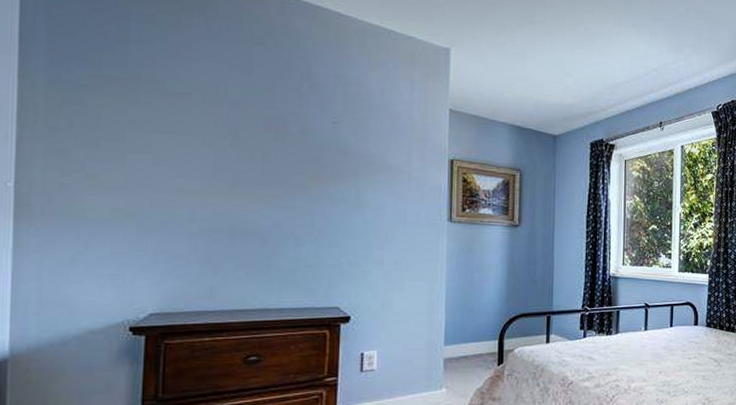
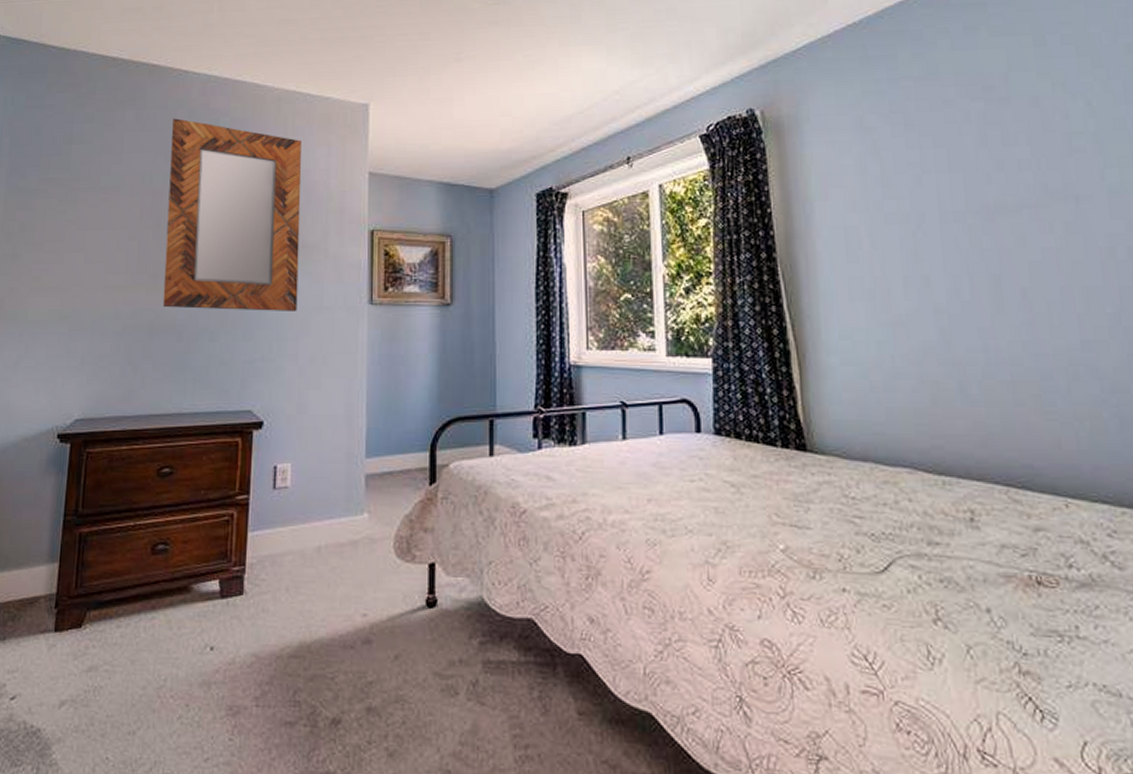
home mirror: none [244,33,386,224] -> present [162,118,302,311]

